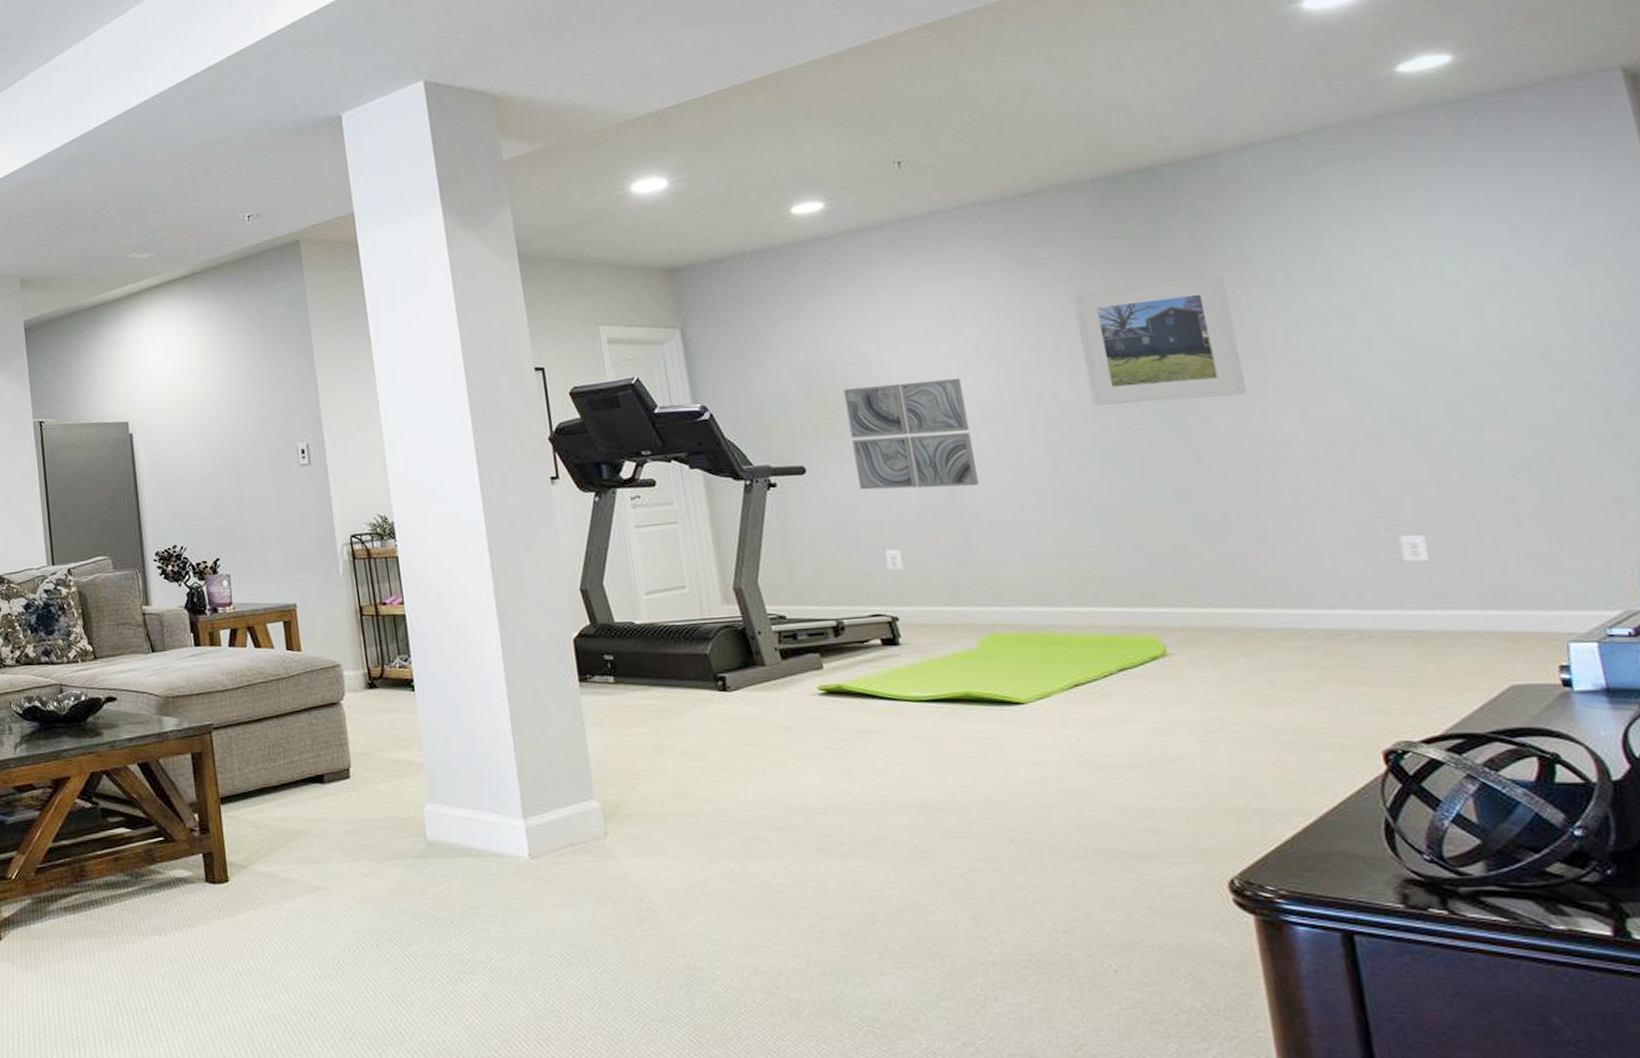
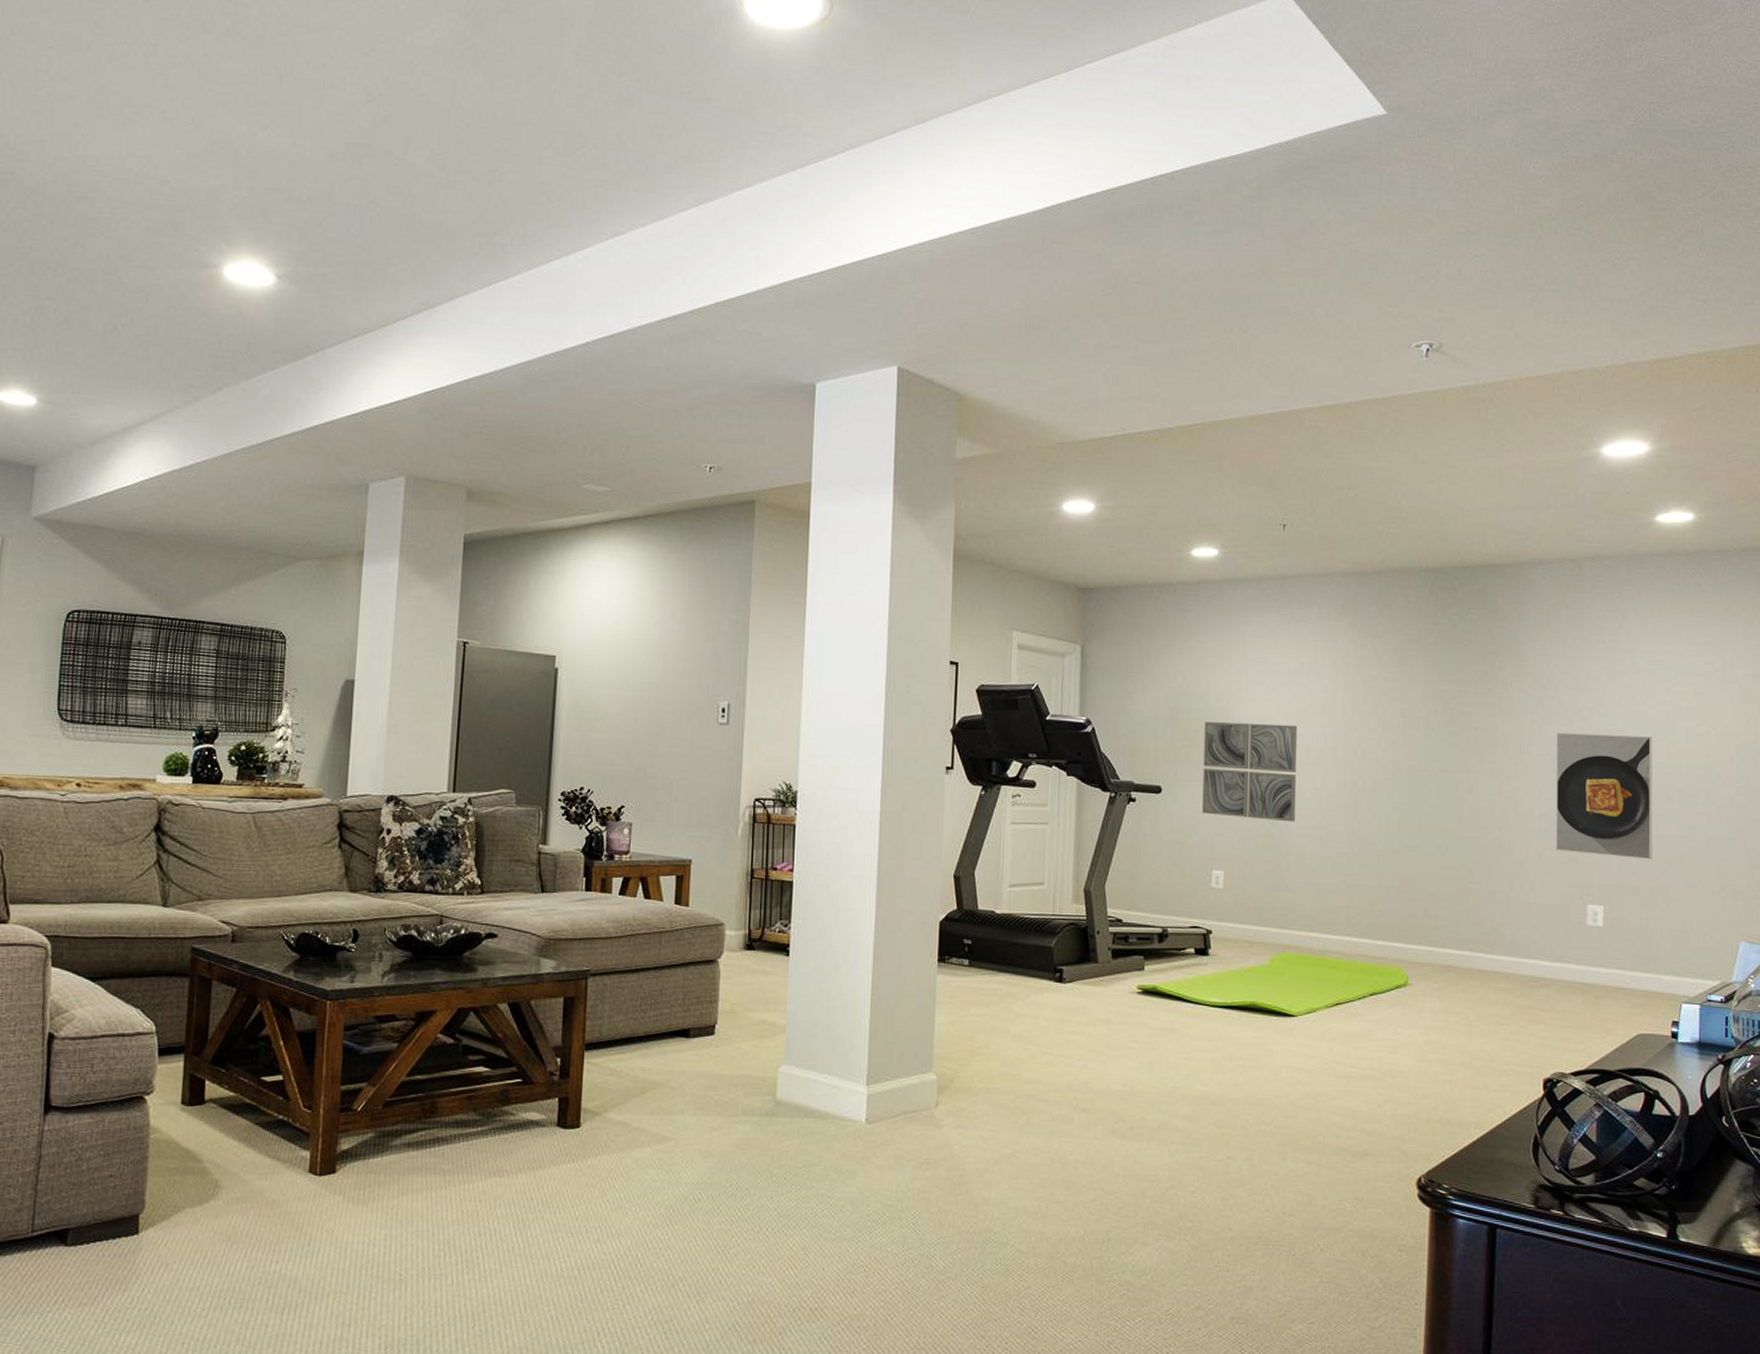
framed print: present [1072,273,1247,406] -> none [1393,665,1506,773]
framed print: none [1310,326,1484,478] -> present [1555,732,1653,860]

